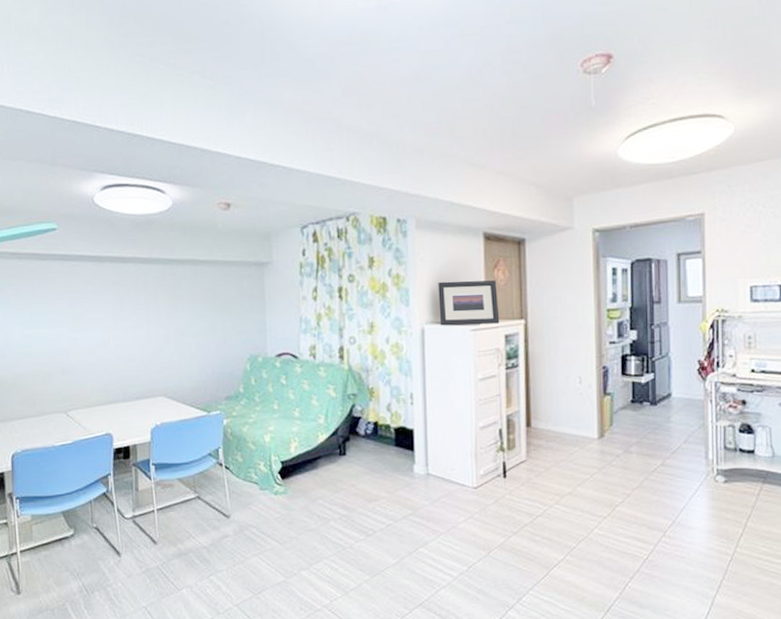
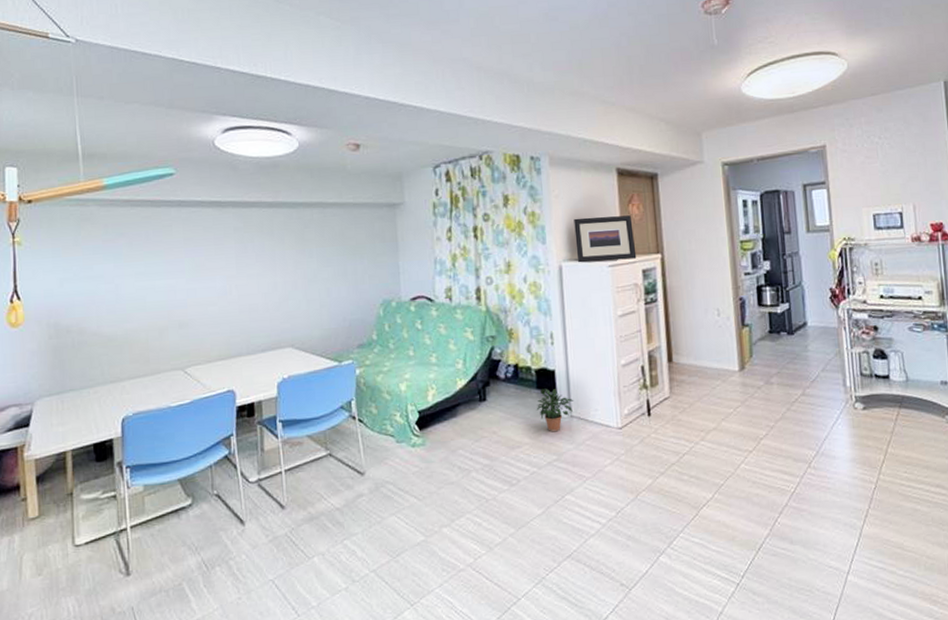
potted plant: none [394,446,431,488] -> present [536,388,574,432]

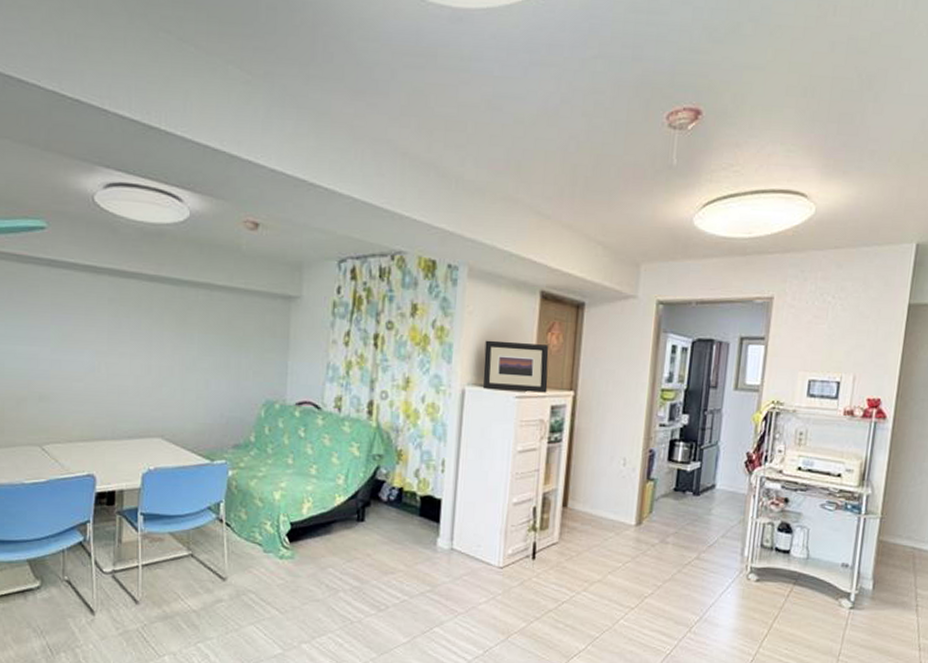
potted plant: present [536,388,574,432] -> none [415,516,457,563]

